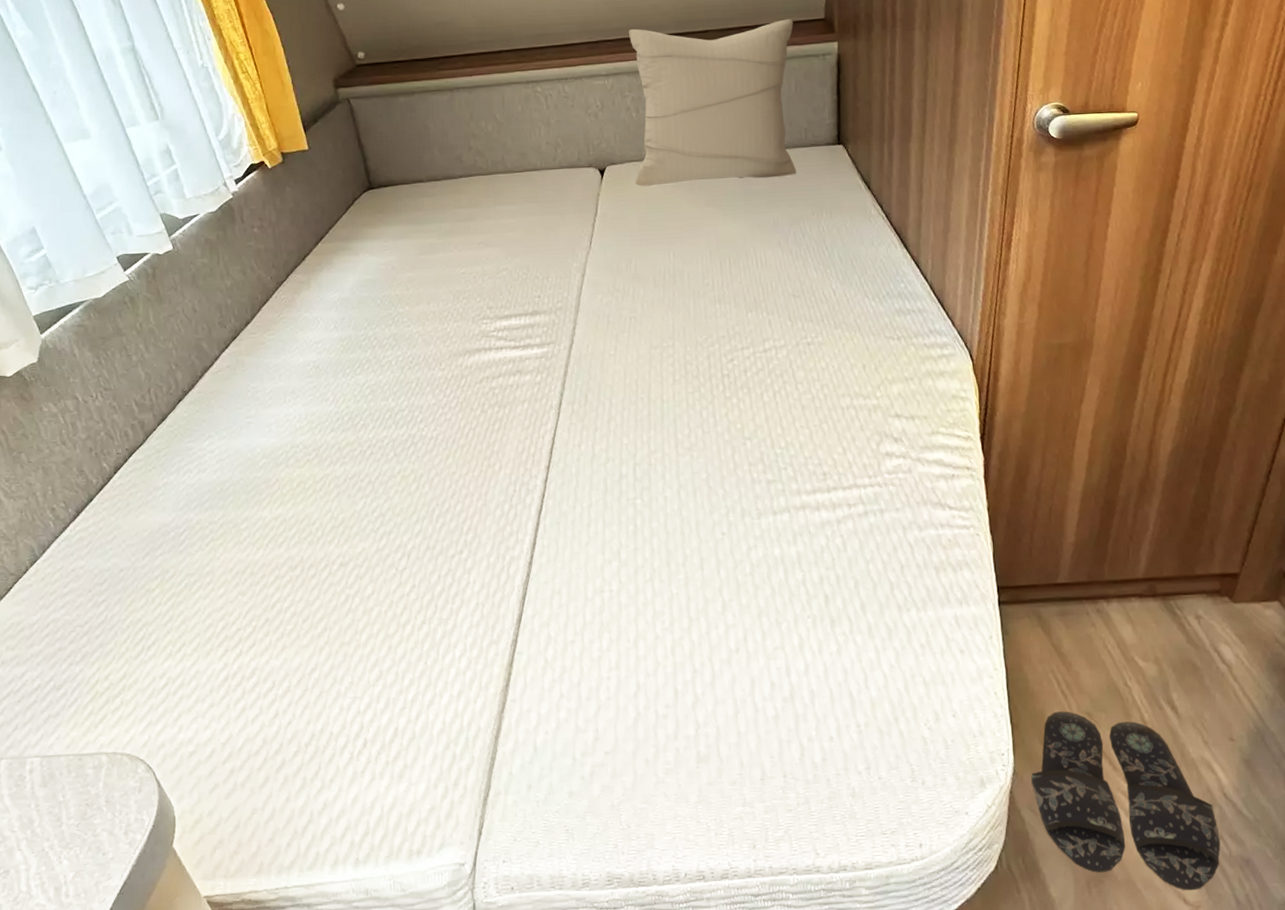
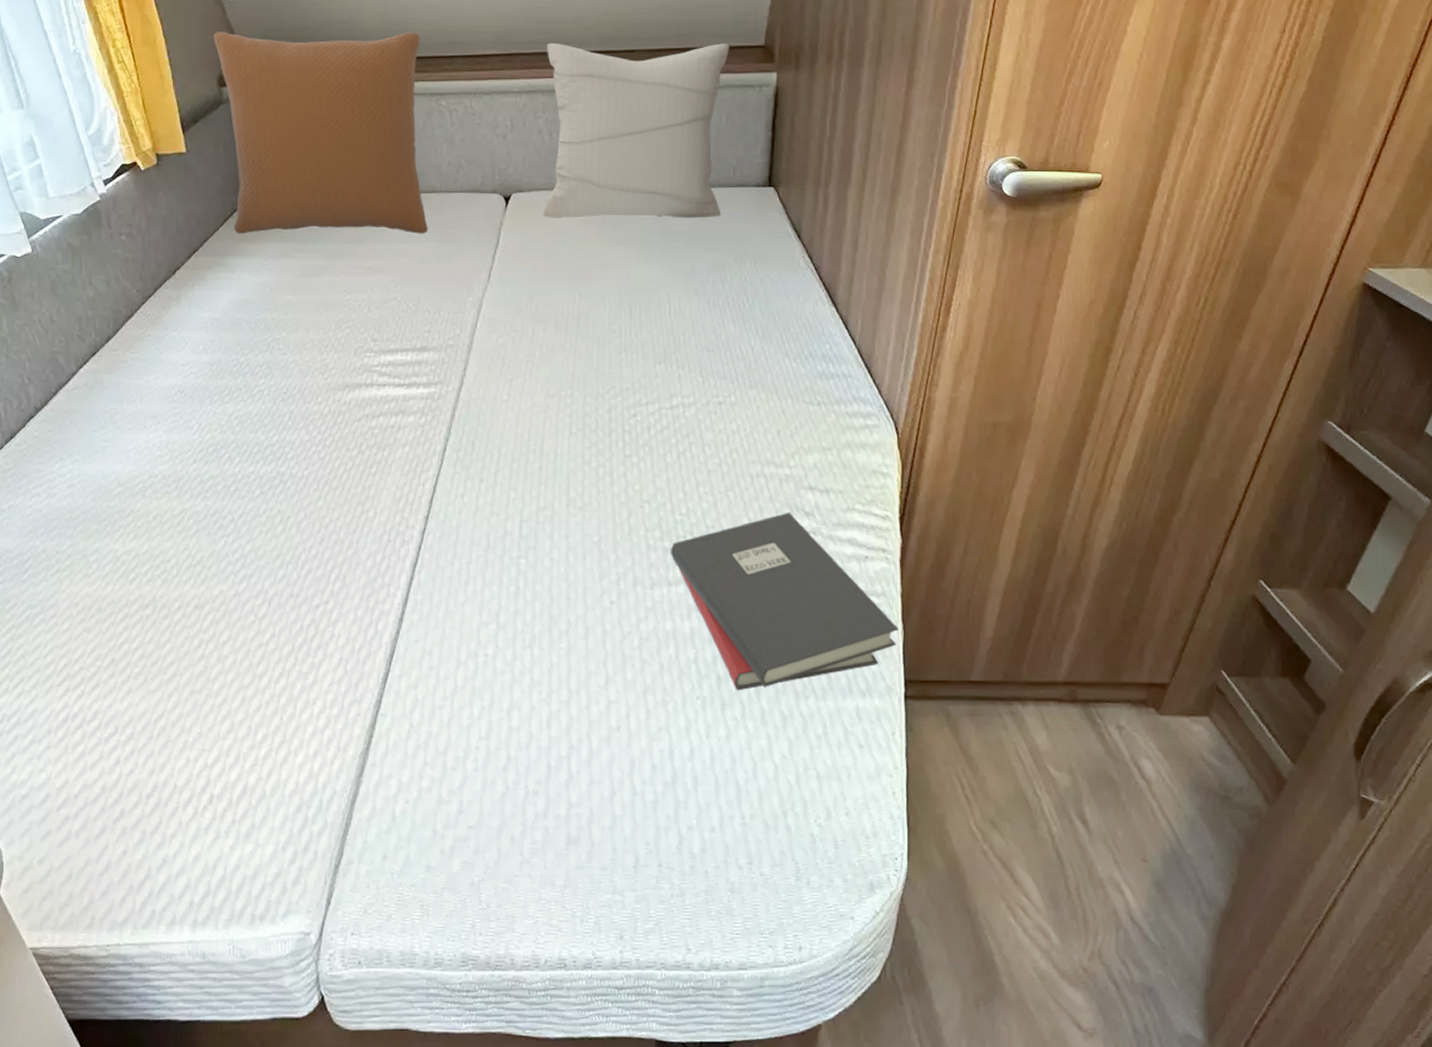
pillow: none [327,27,532,220] -> present [213,32,428,234]
hardback book: none [773,439,988,608] -> present [670,512,899,691]
slippers: present [1031,711,1221,891] -> none [925,817,1123,1016]

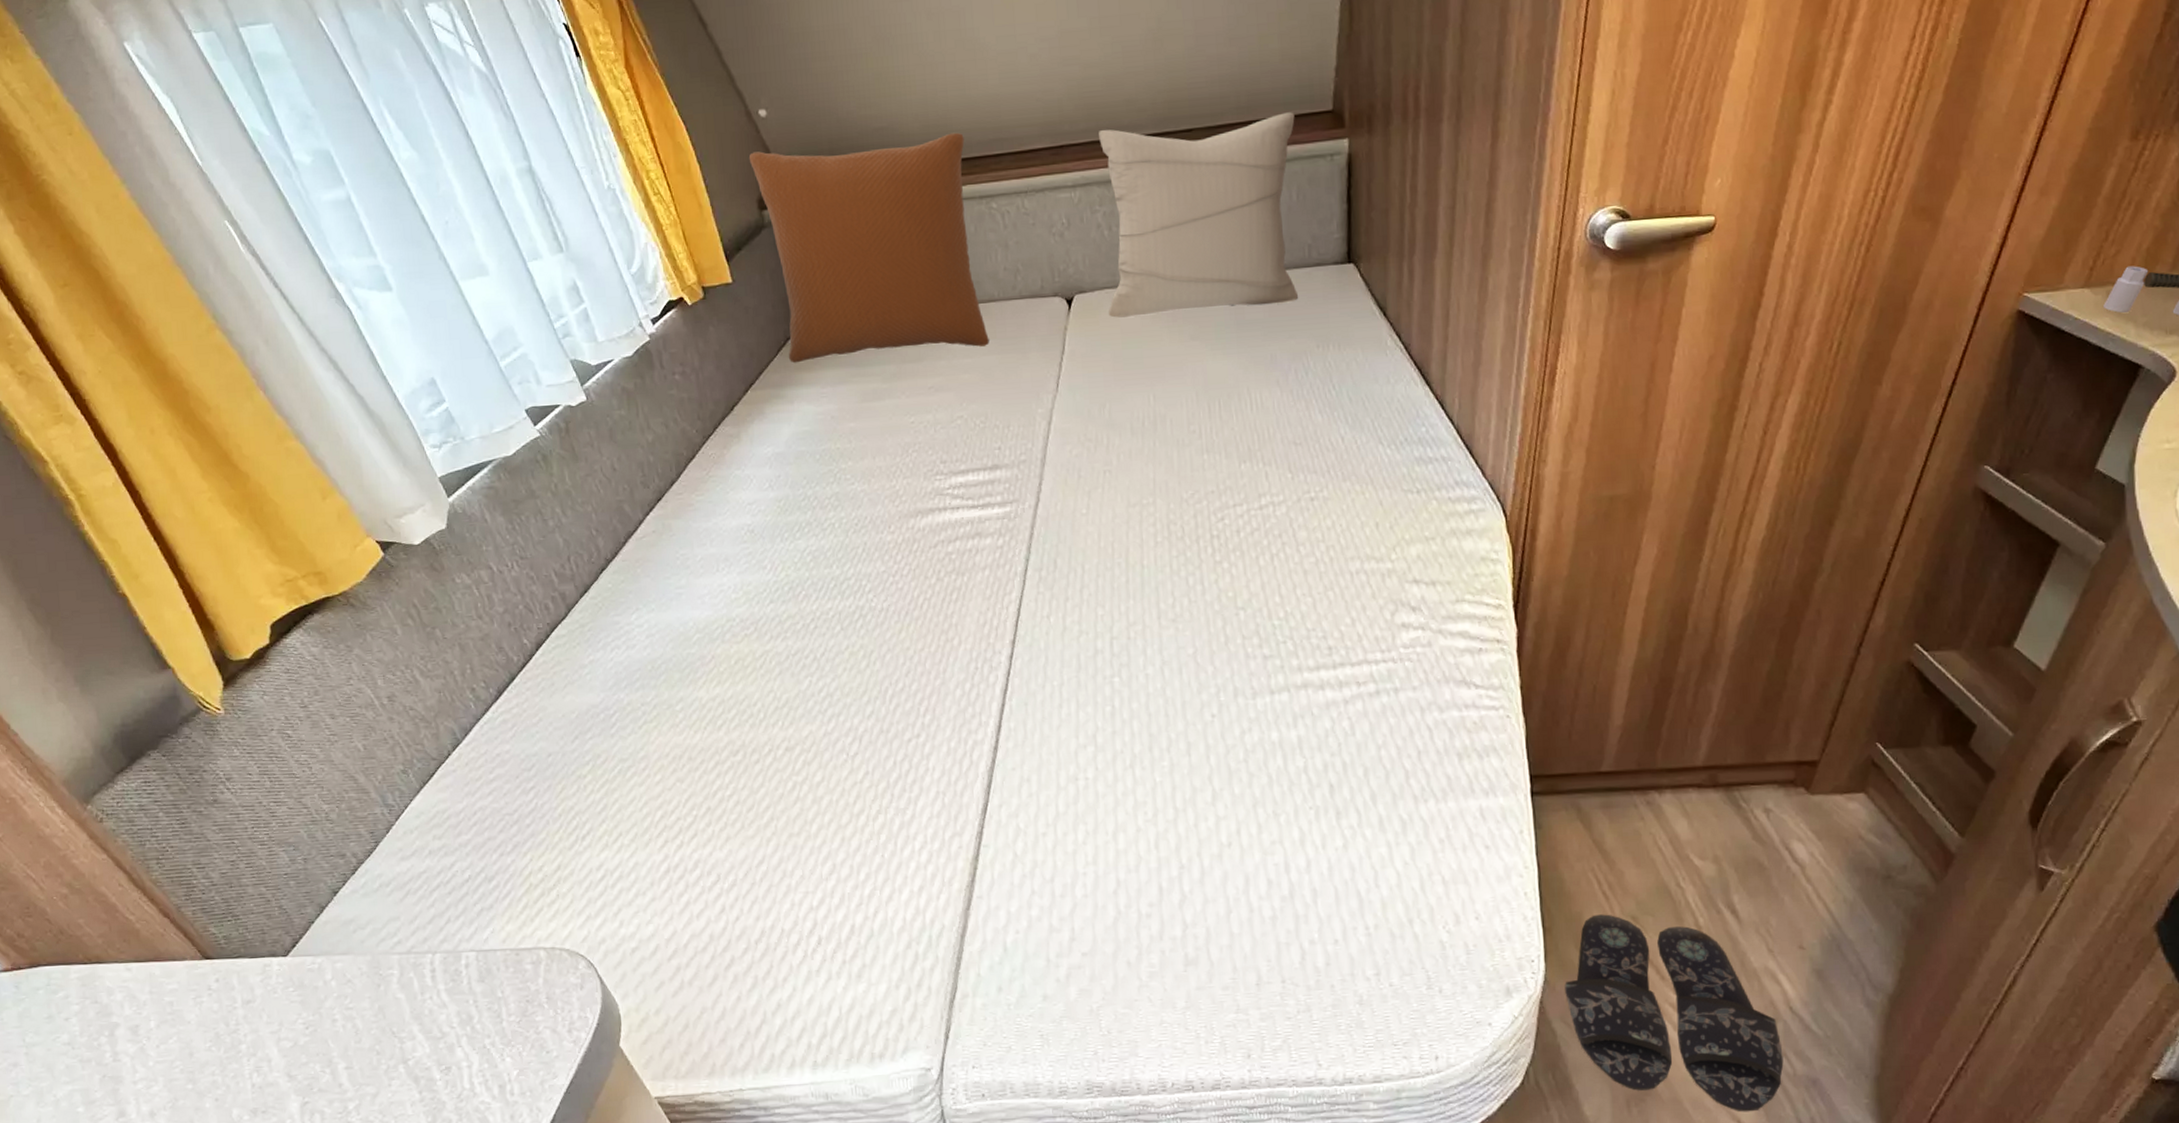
hardback book: present [670,512,899,691] -> none [1270,608,1520,798]
slippers: none [925,817,1123,1016] -> present [1565,914,1784,1112]

